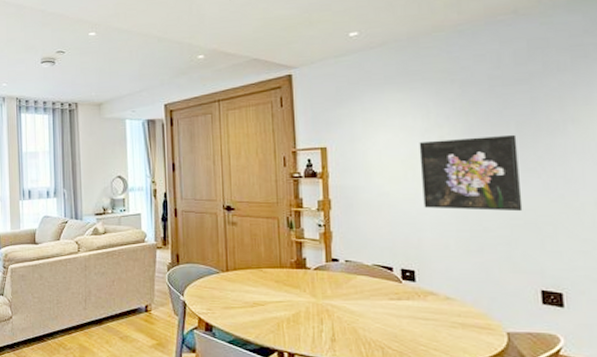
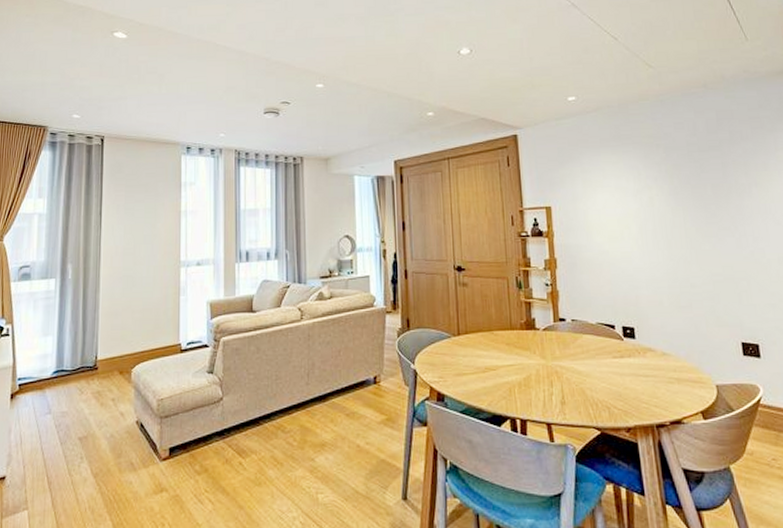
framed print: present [419,134,523,212] -> none [632,196,722,268]

